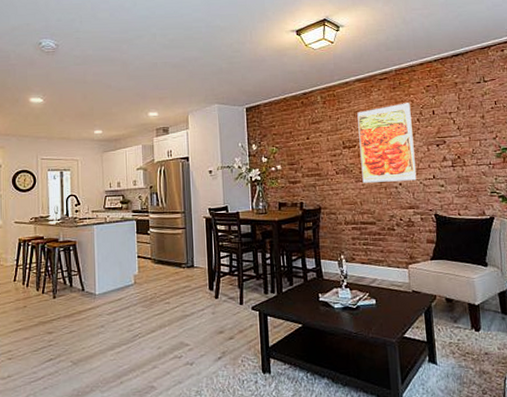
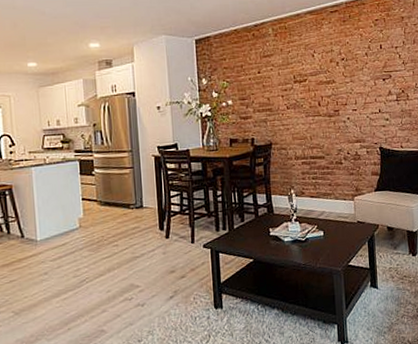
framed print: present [357,102,417,183] -> none [308,36,364,118]

